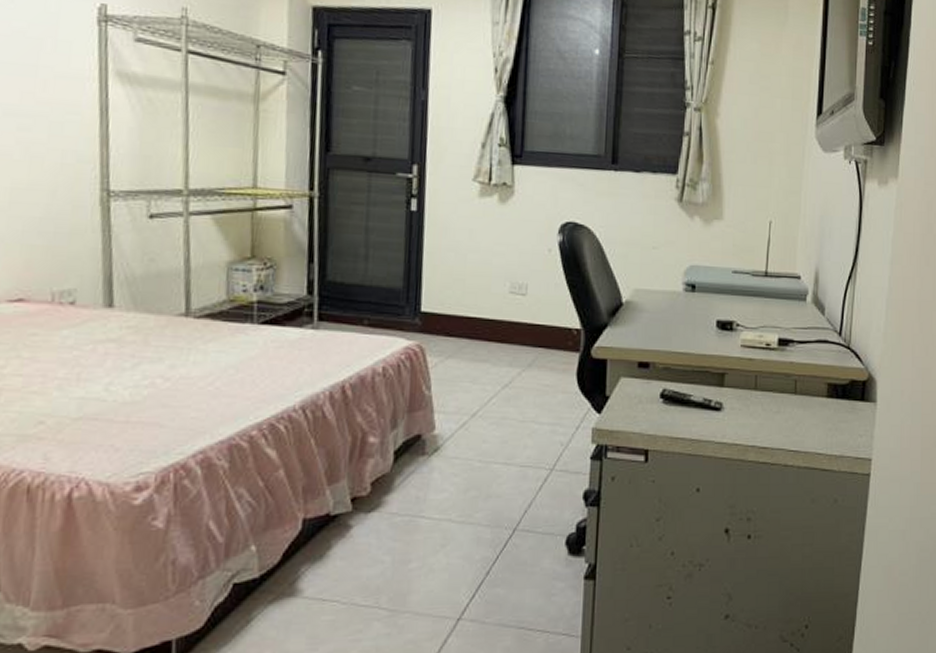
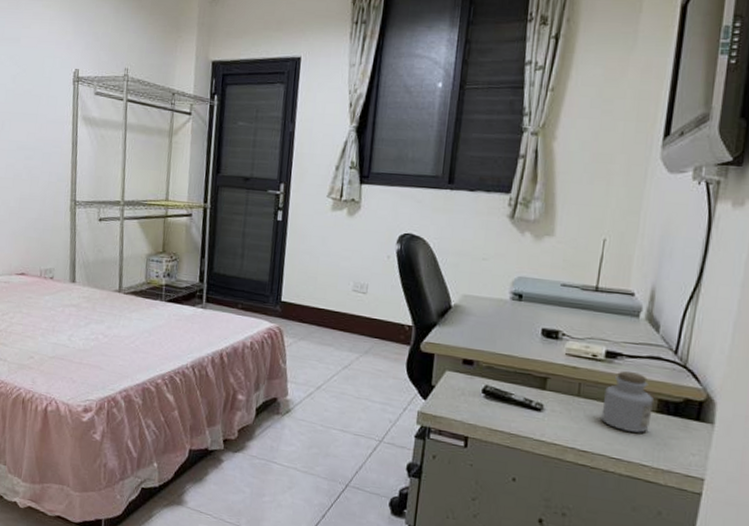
jar: none [778,357,823,422] -> present [601,370,653,433]

